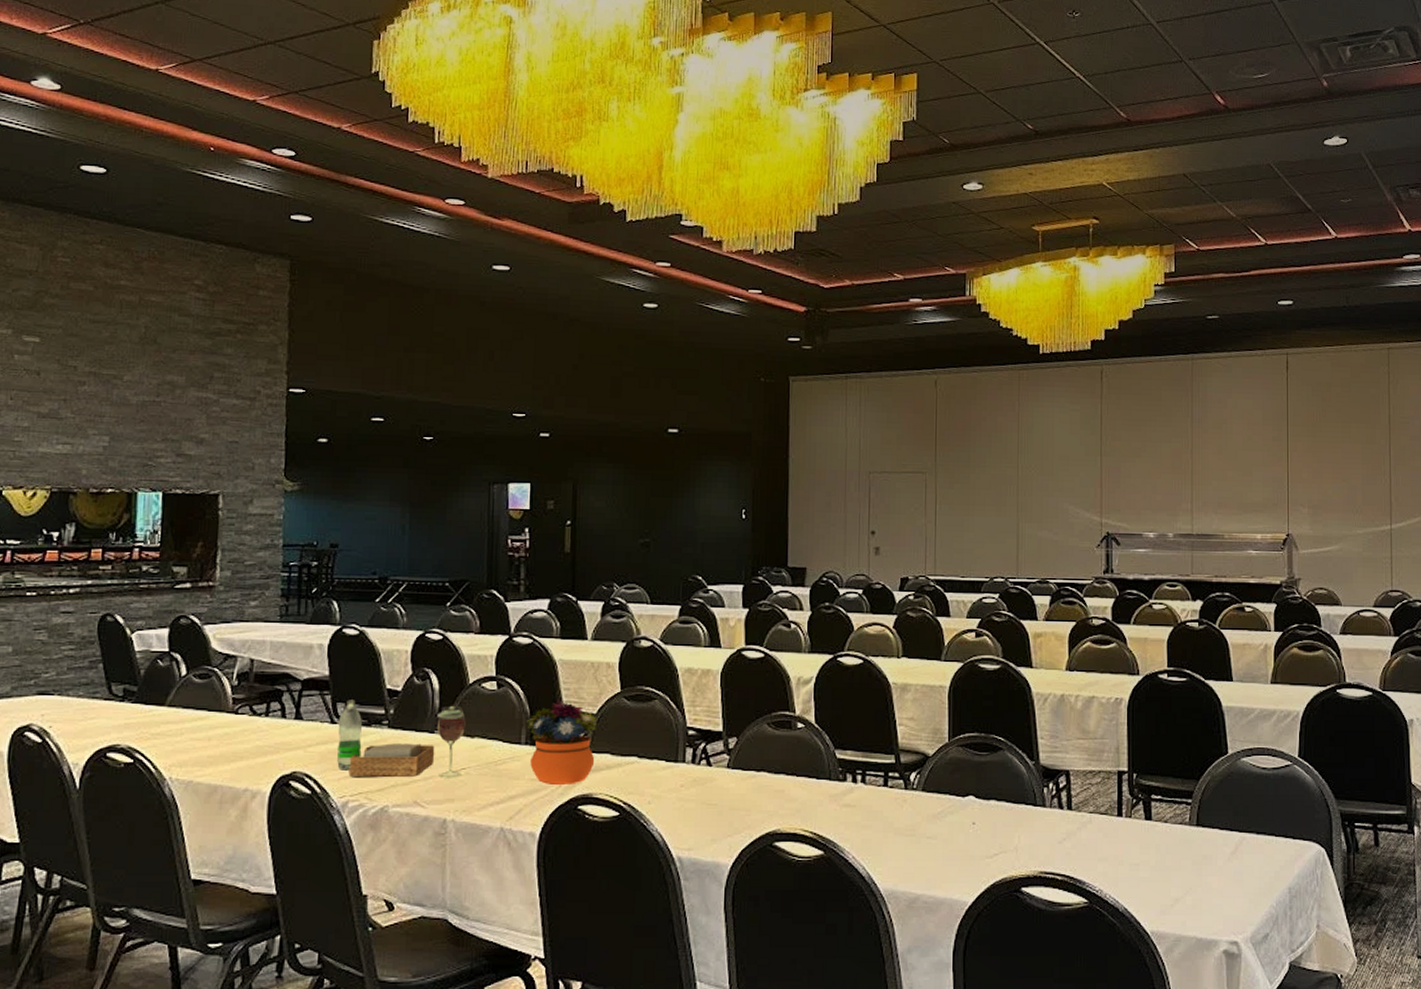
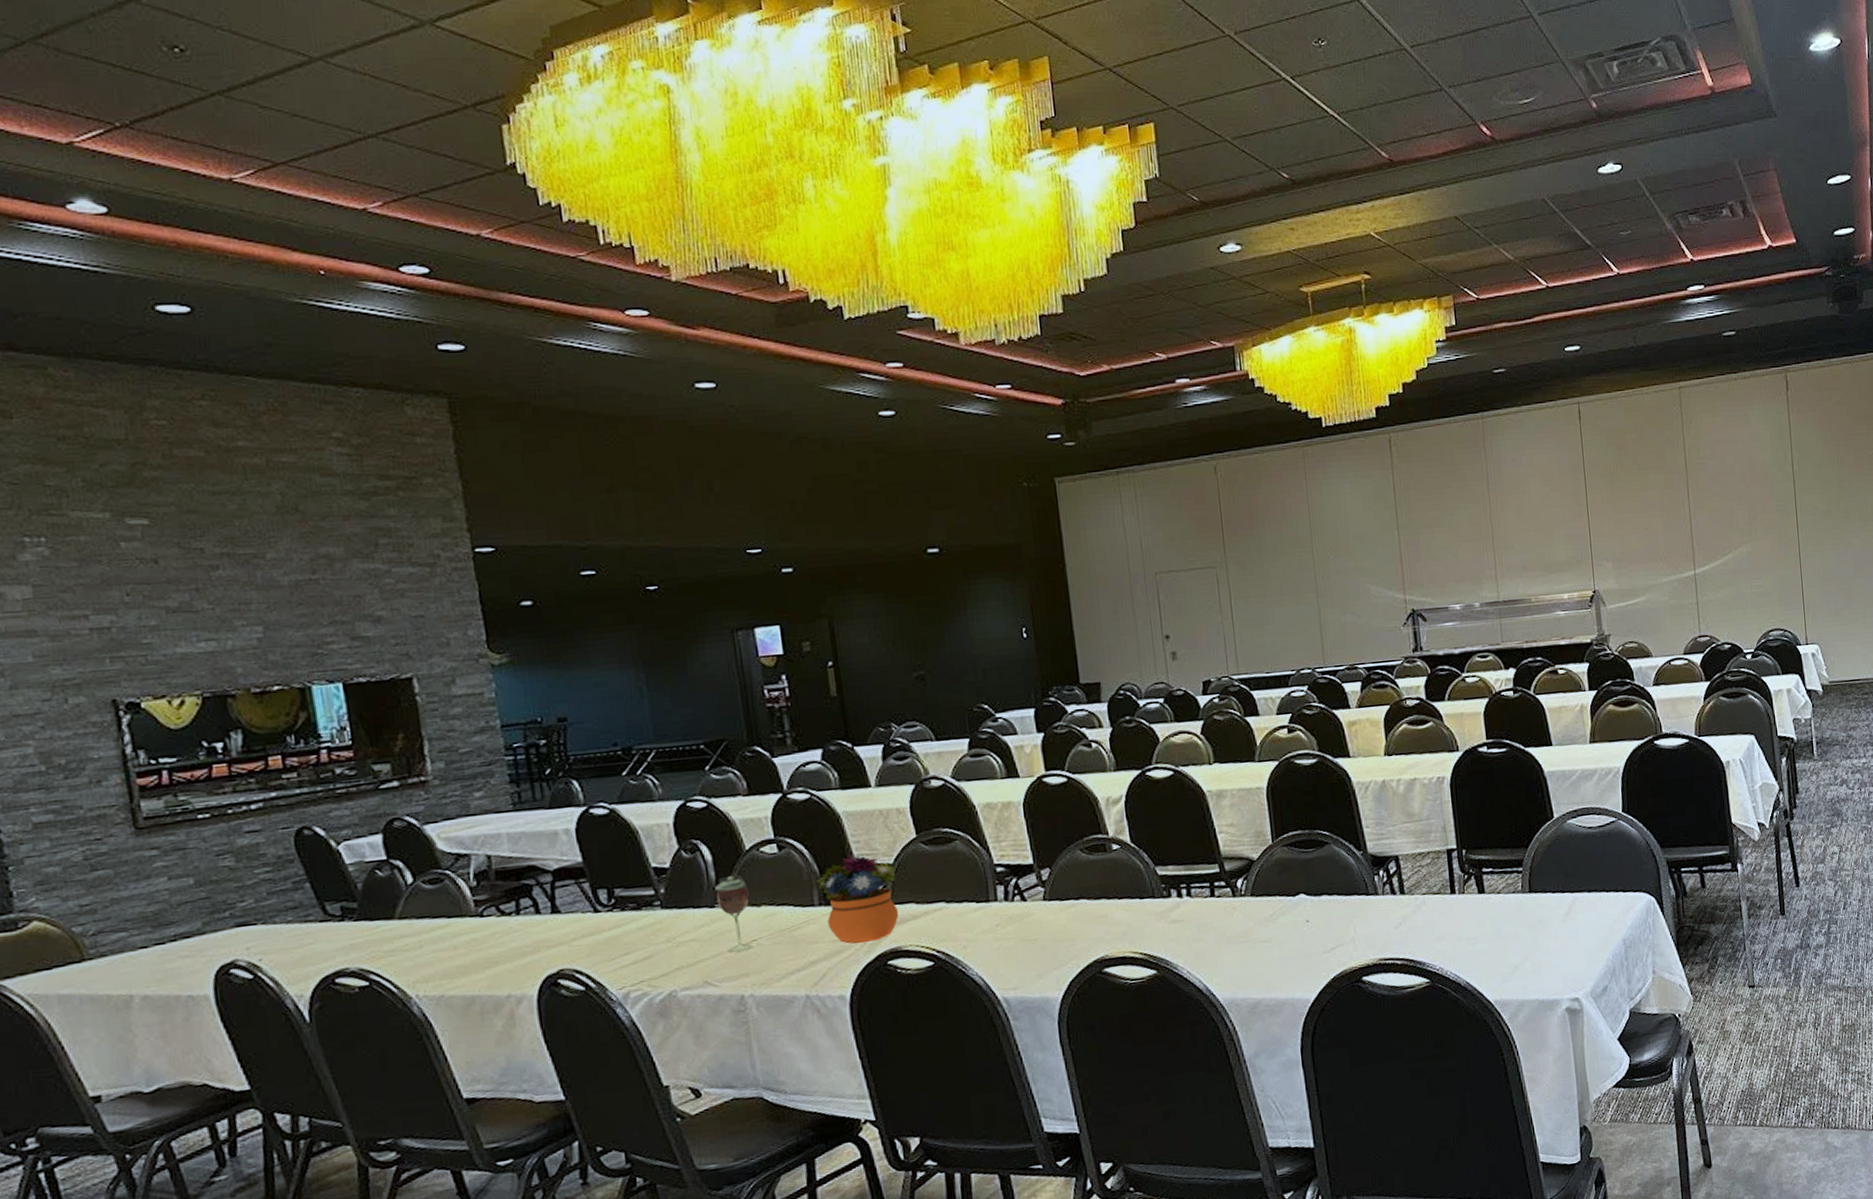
bottle: present [336,700,362,771] -> none [602,884,636,961]
napkin holder: present [348,743,435,778] -> none [622,920,720,966]

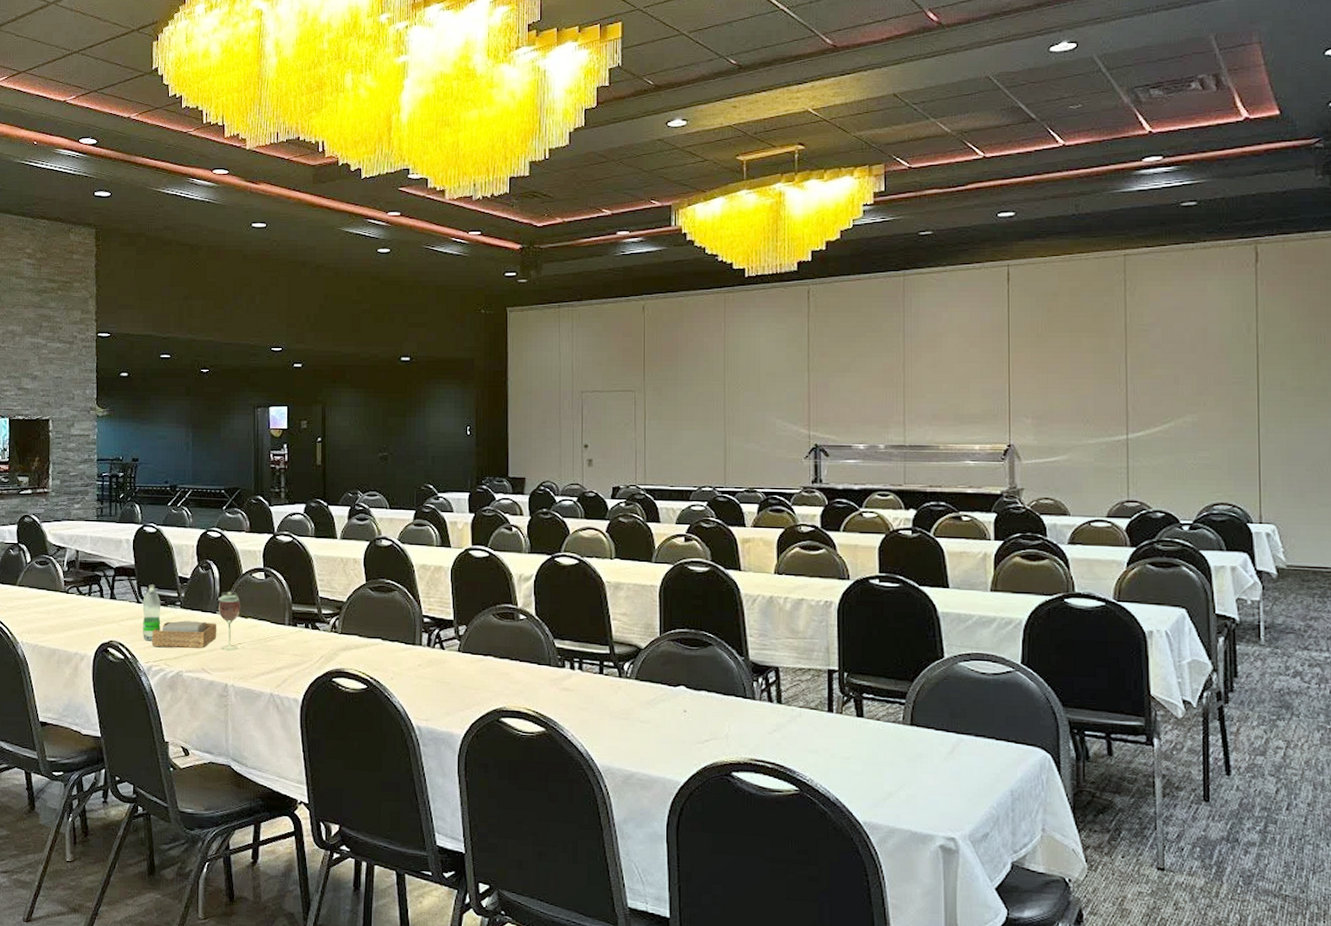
bottle: none [602,884,636,961] -> present [142,584,161,641]
napkin holder: none [622,920,720,966] -> present [151,620,217,648]
flower arrangement: present [817,855,899,944] -> none [289,589,346,660]

